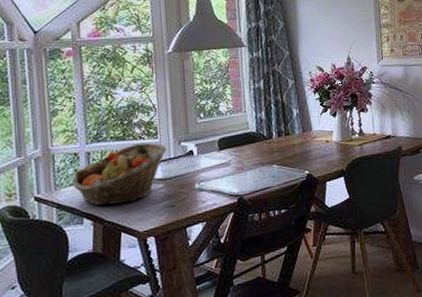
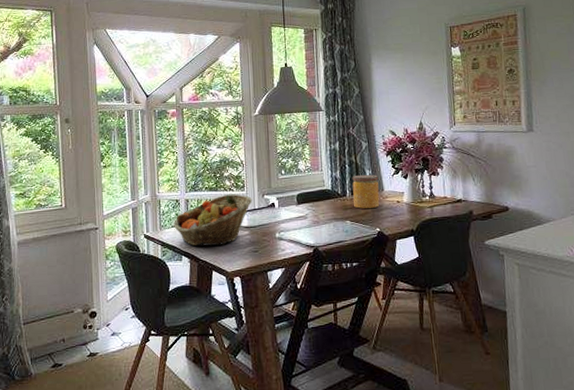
jar: none [278,114,308,151] -> present [352,174,380,209]

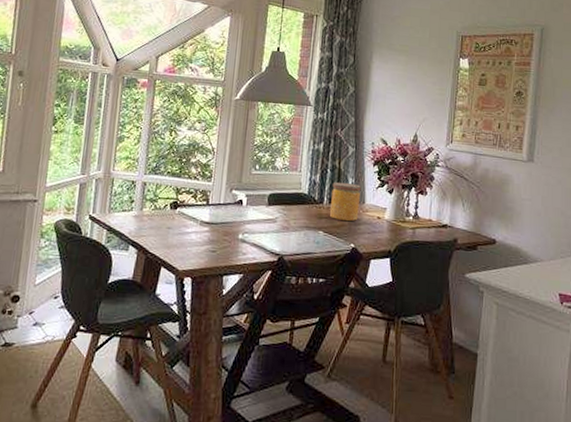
fruit basket: present [174,194,253,247] -> none [125,182,219,239]

